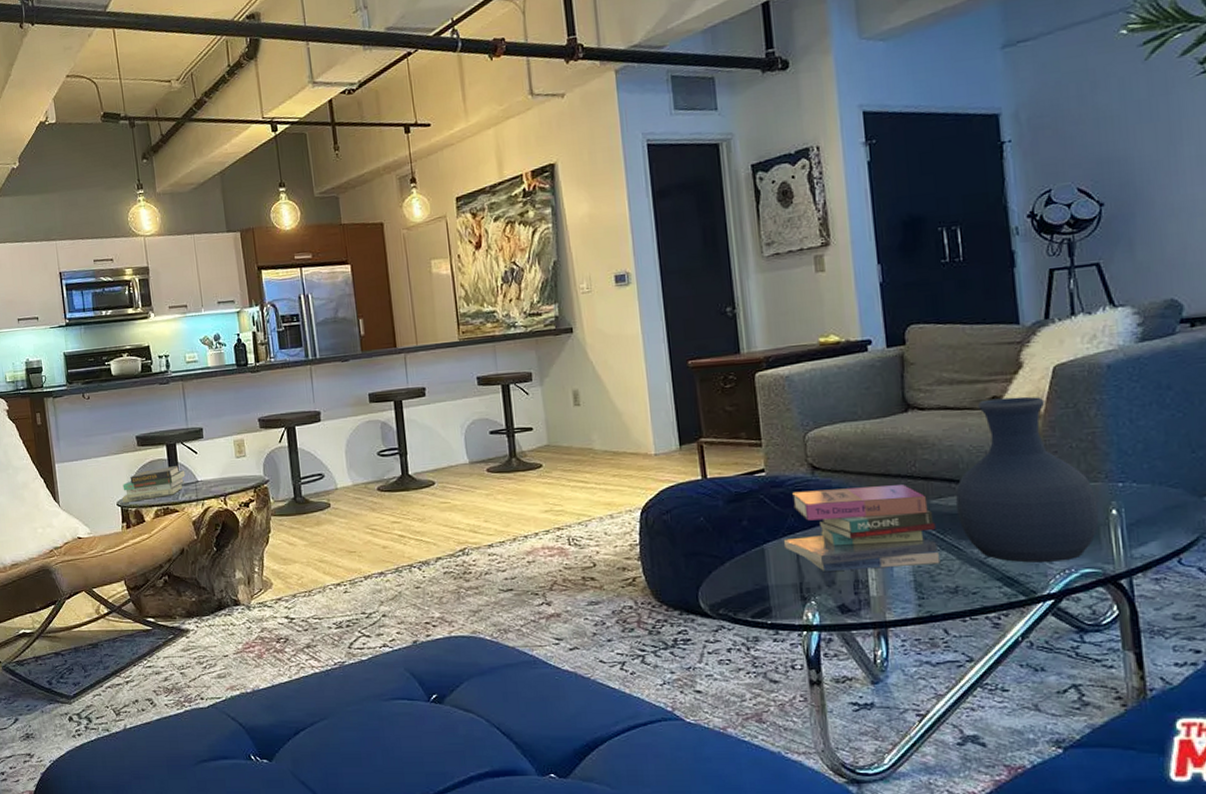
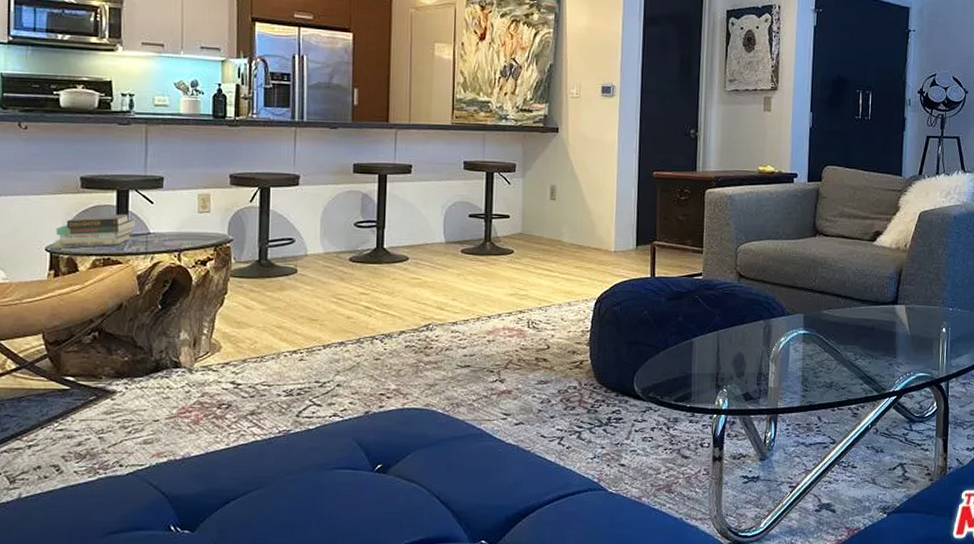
books: present [783,485,941,571] -> none [708,295,824,364]
vase: present [956,396,1099,563] -> none [840,233,935,366]

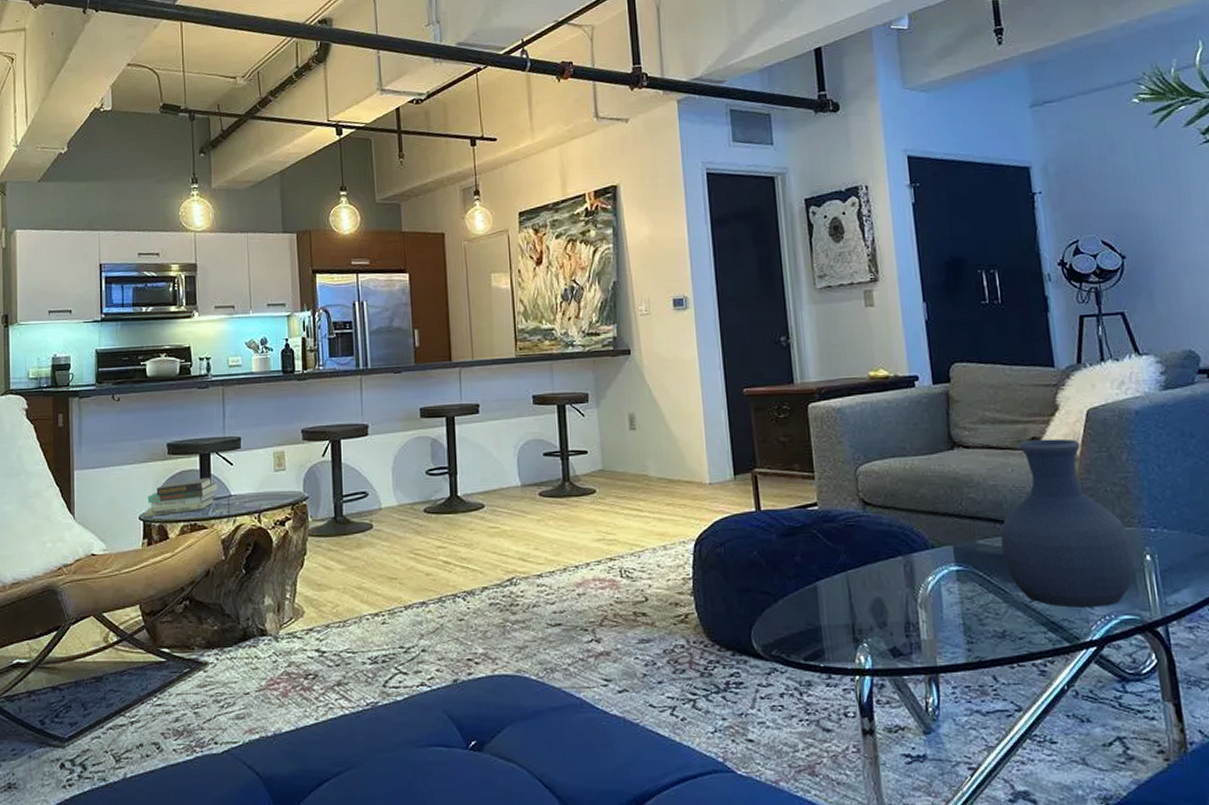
vase: none [840,233,935,366] -> present [1001,438,1135,608]

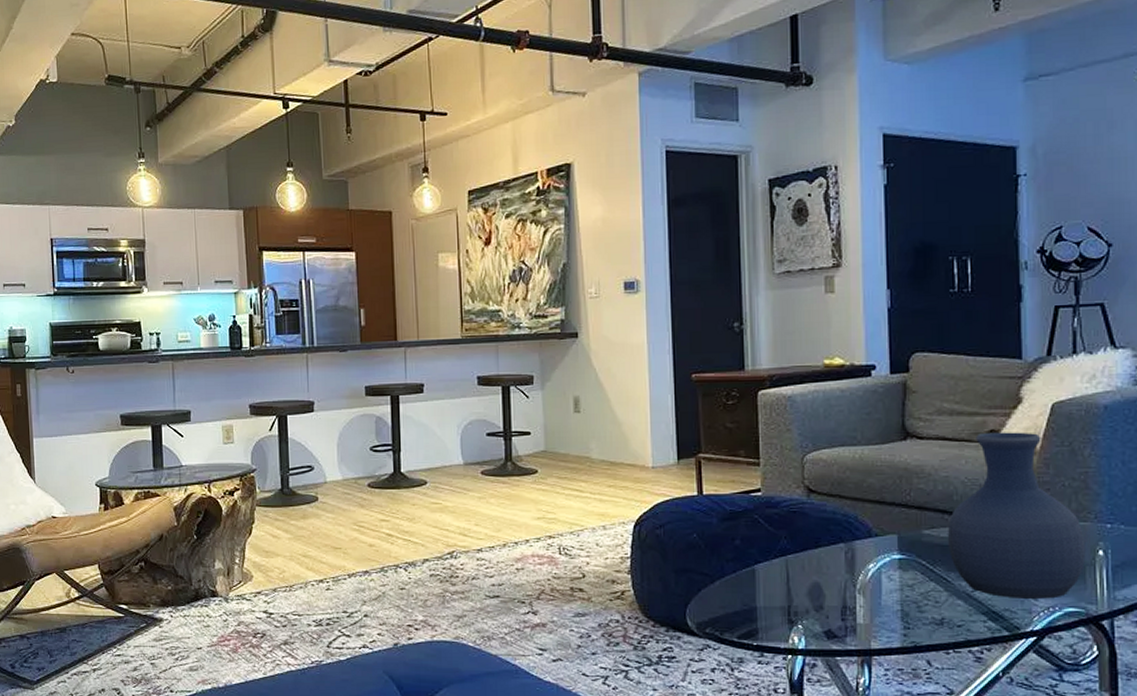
books: present [146,478,218,516] -> none [102,448,170,483]

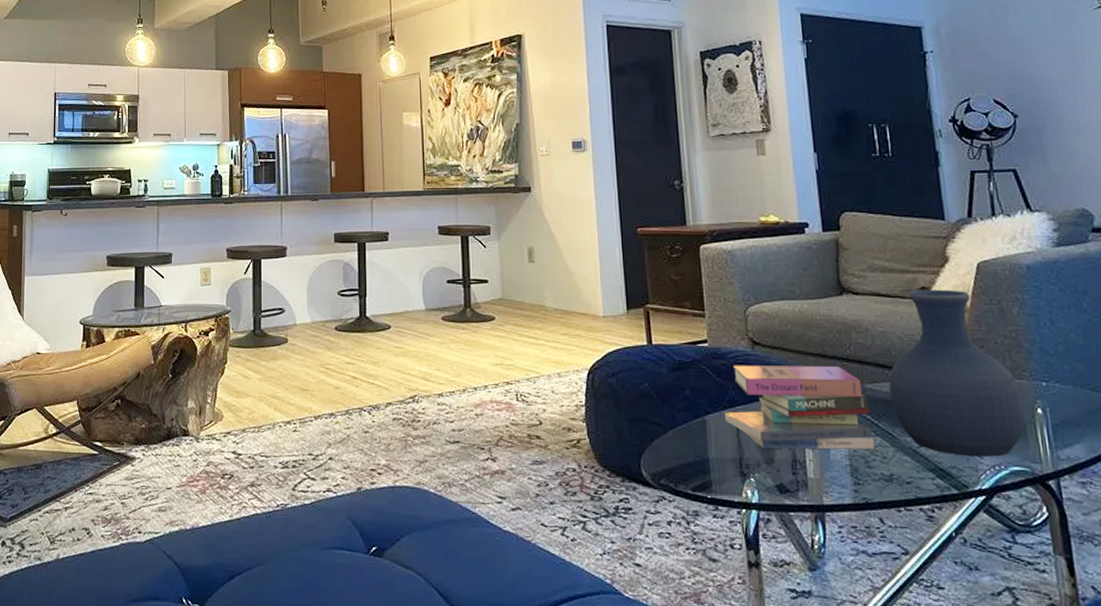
books: none [774,513,928,596] -> present [724,365,875,450]

